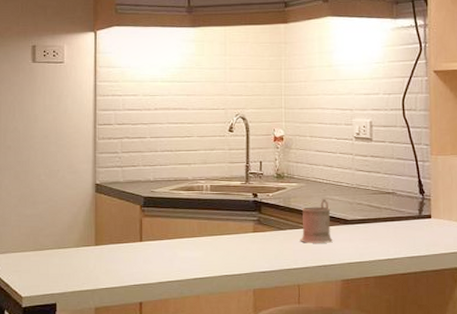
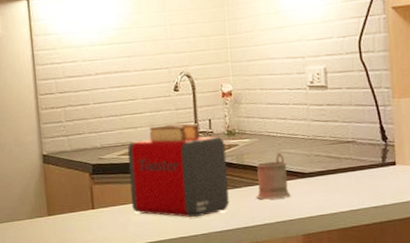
toaster: none [179,163,274,257] -> present [128,123,229,218]

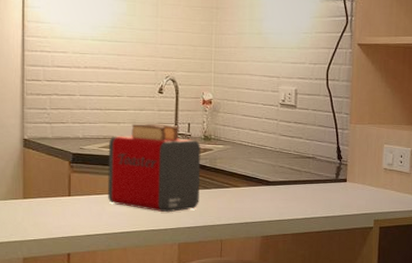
mug: present [256,152,291,200] -> none [224,160,255,202]

